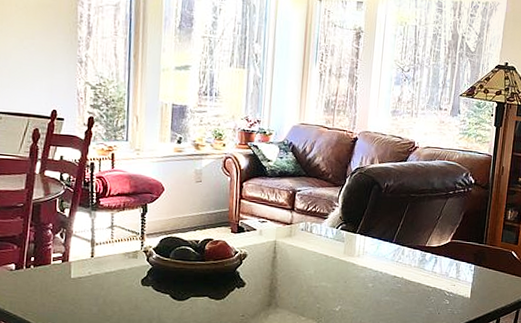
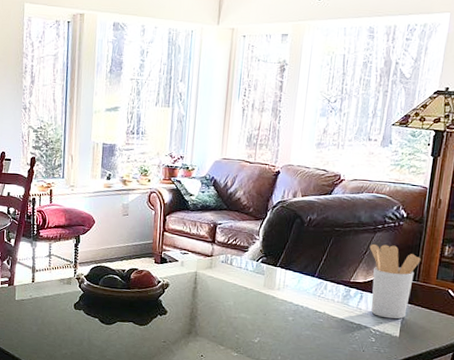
utensil holder: none [442,209,488,281] -> present [369,243,421,319]

